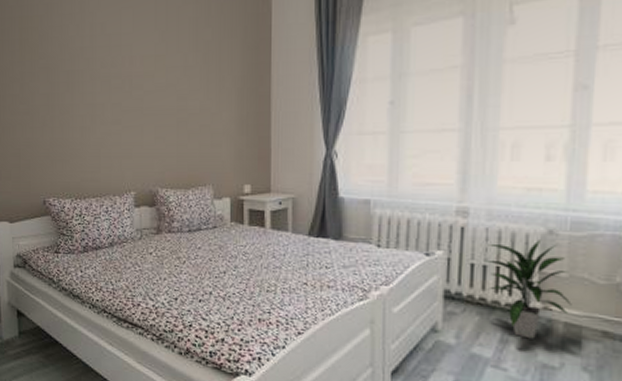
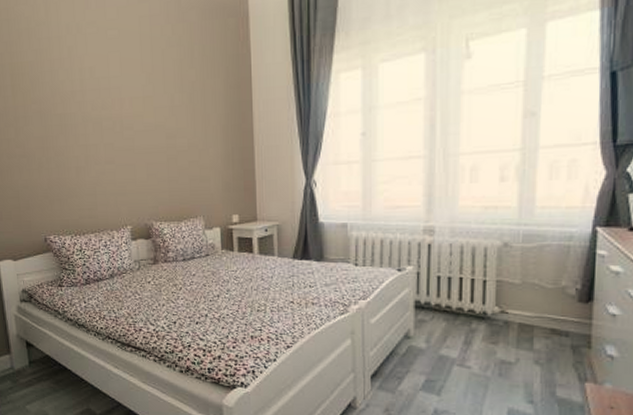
indoor plant: present [483,240,572,339] -> none [448,252,525,339]

